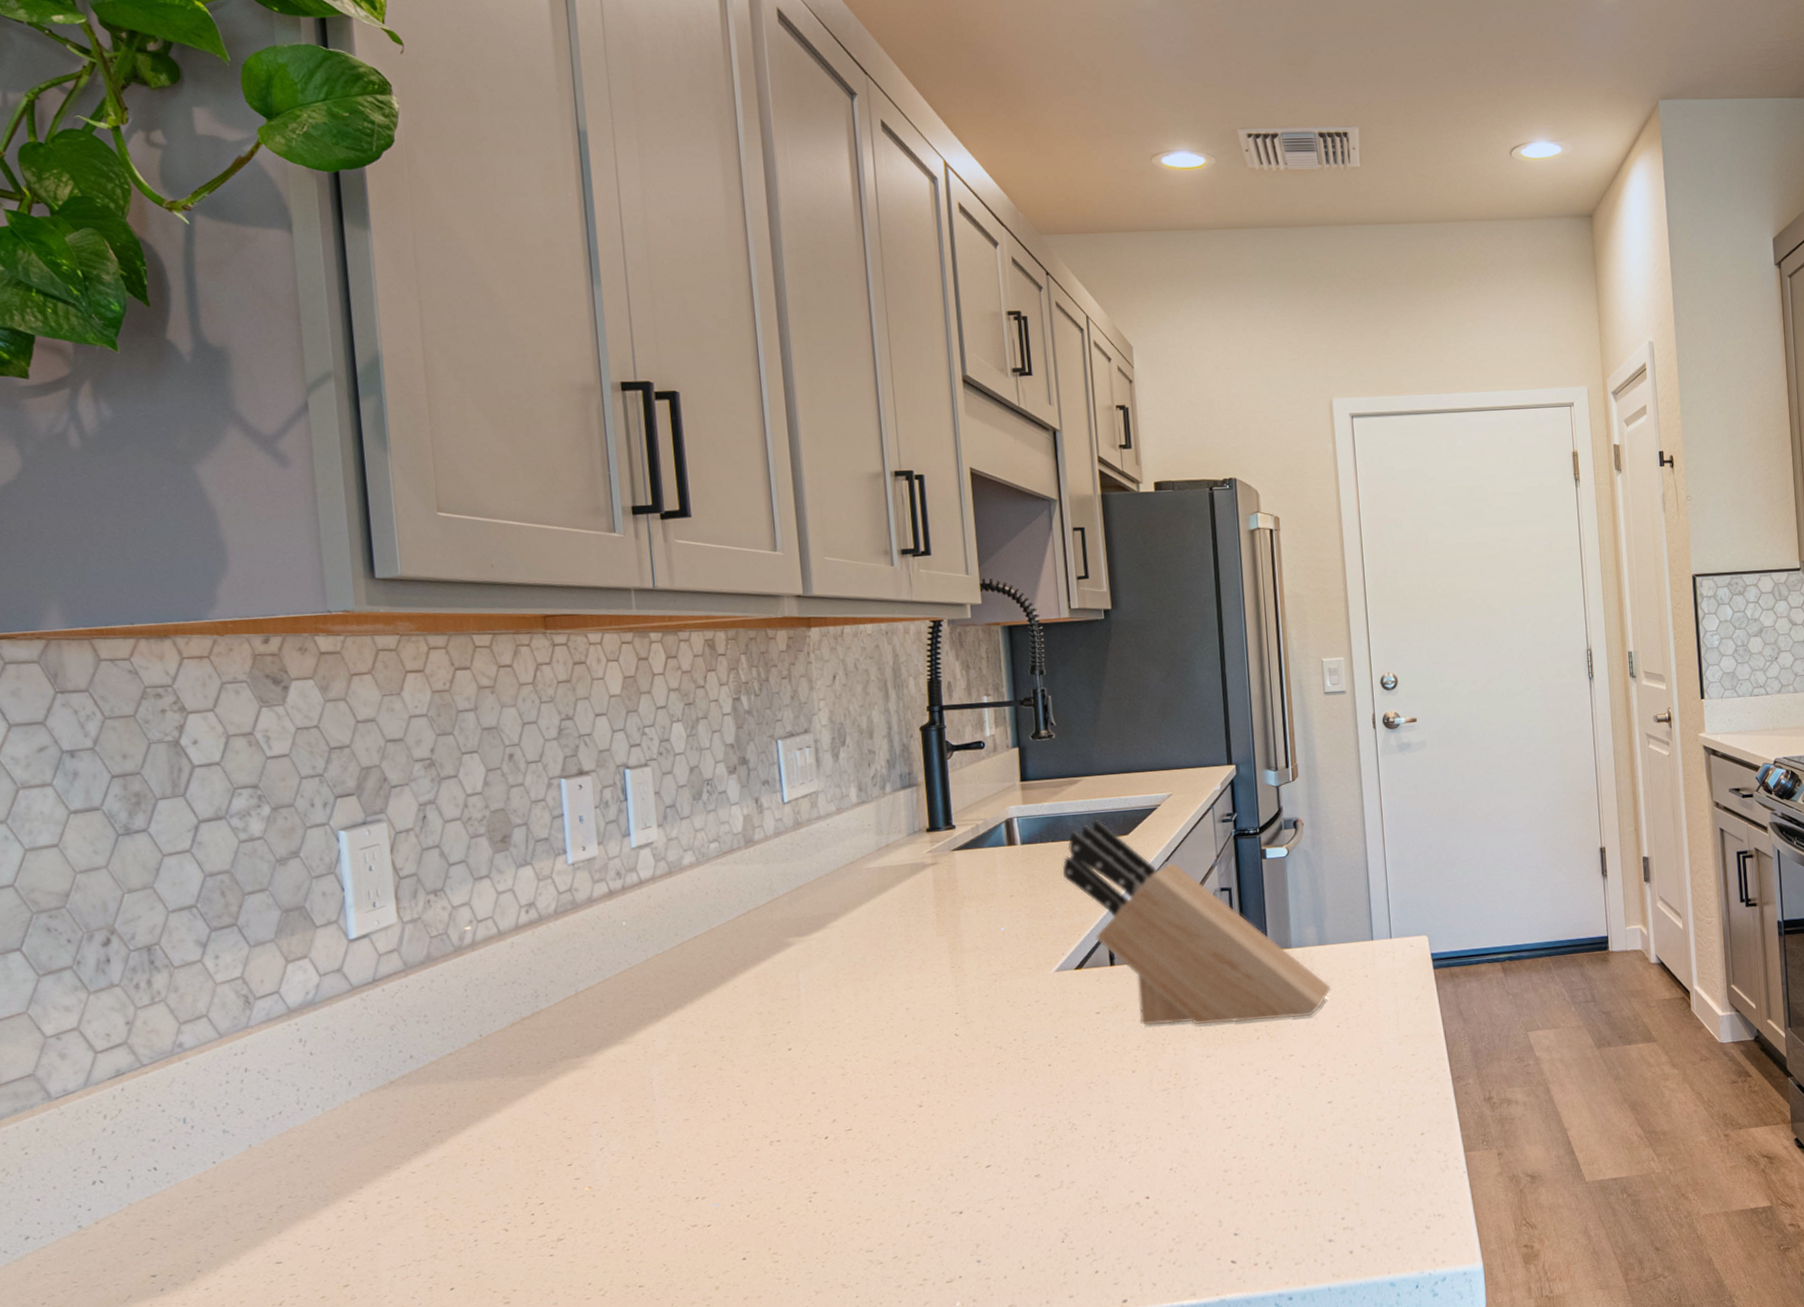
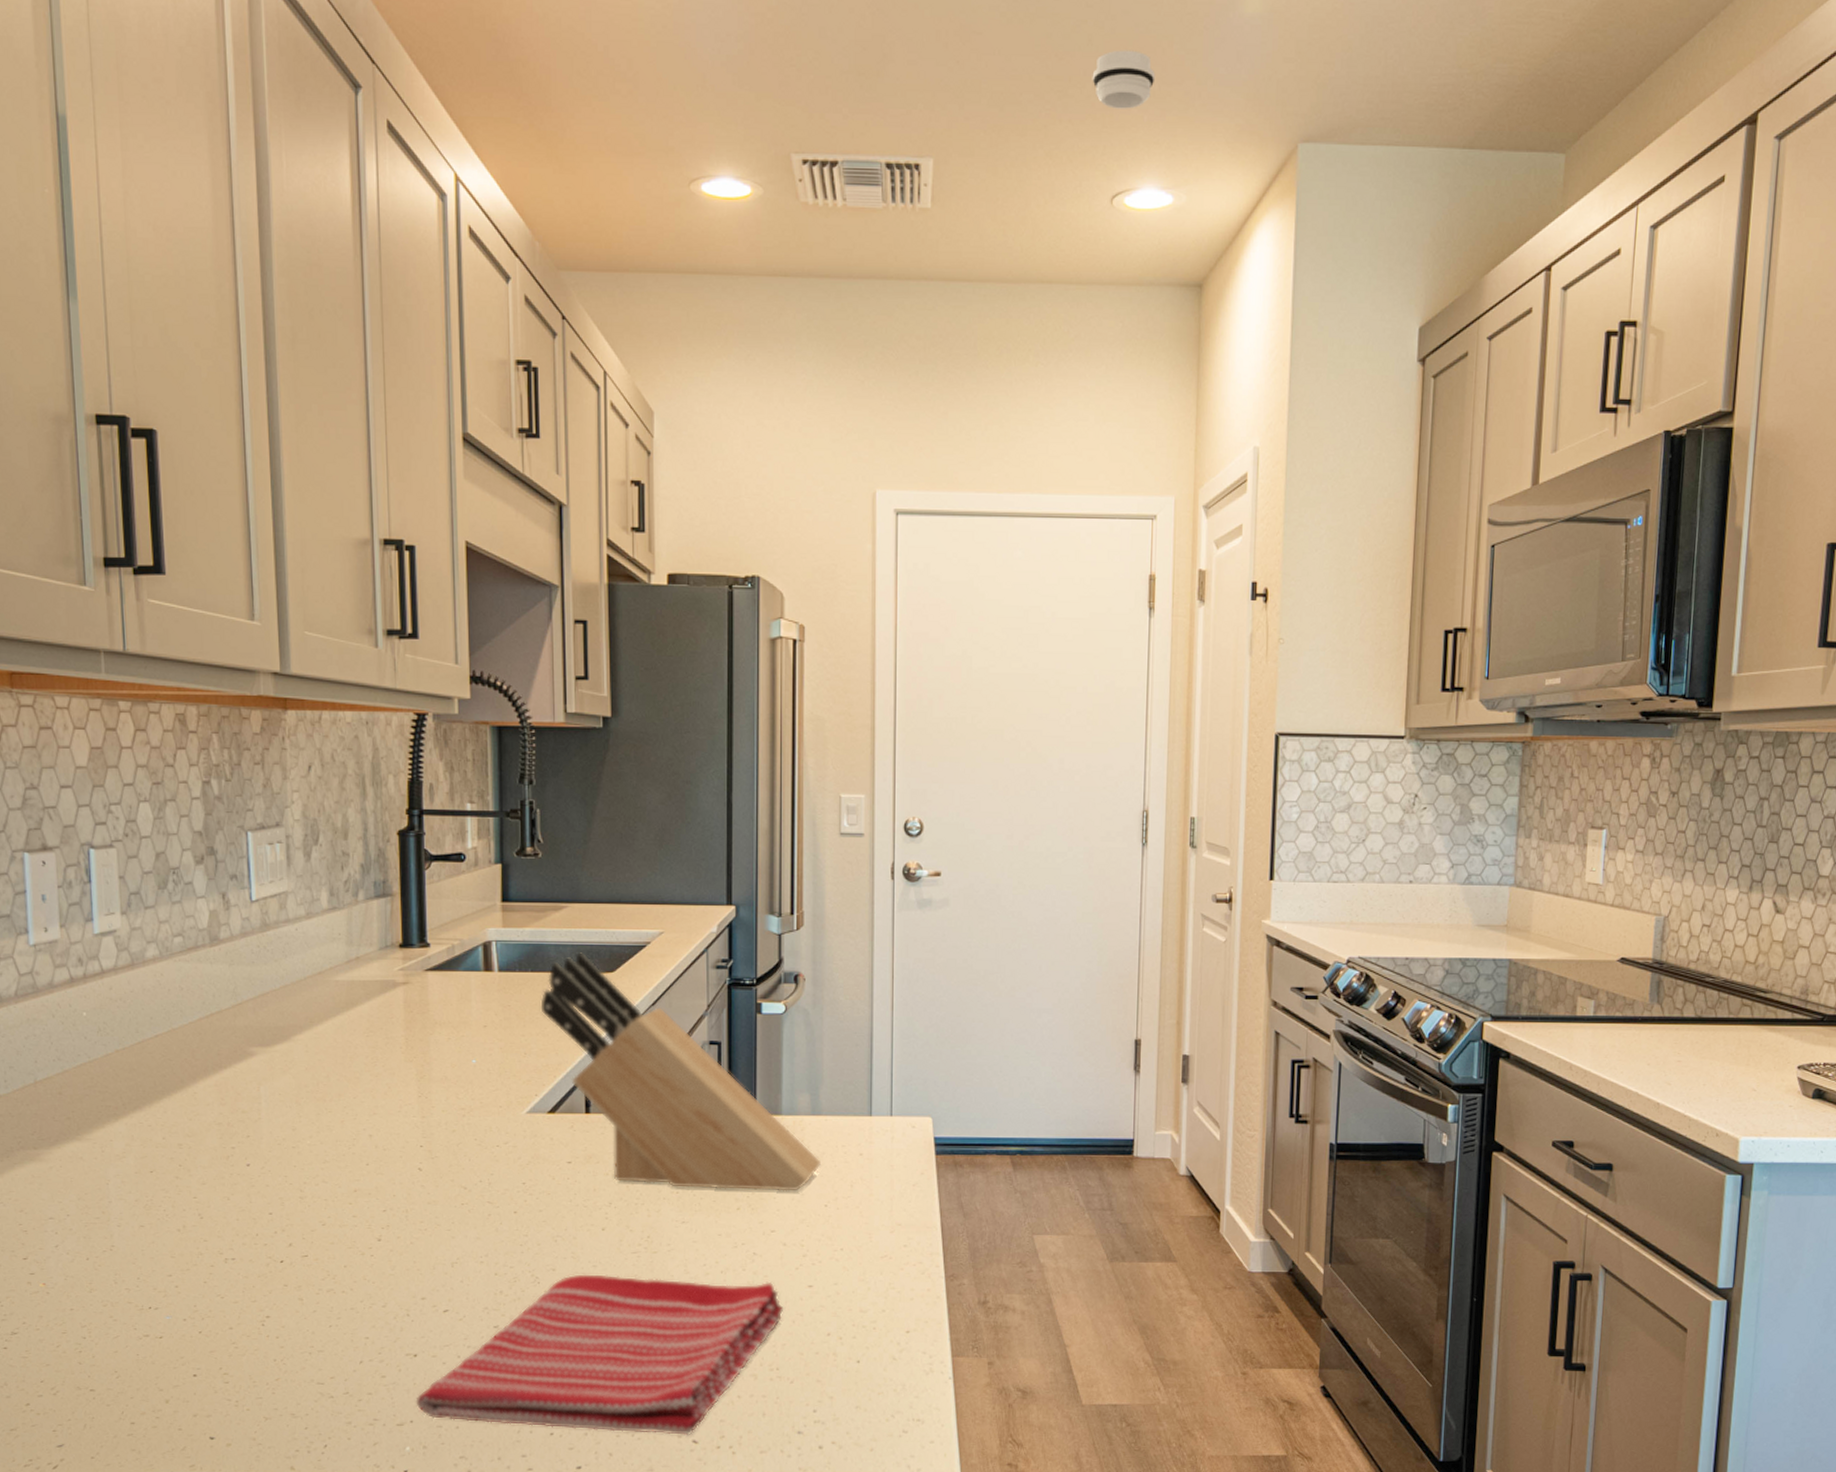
dish towel: none [963,1102,1307,1272] -> present [416,1274,783,1436]
smoke detector: none [1485,35,1537,81] -> present [1092,50,1156,109]

